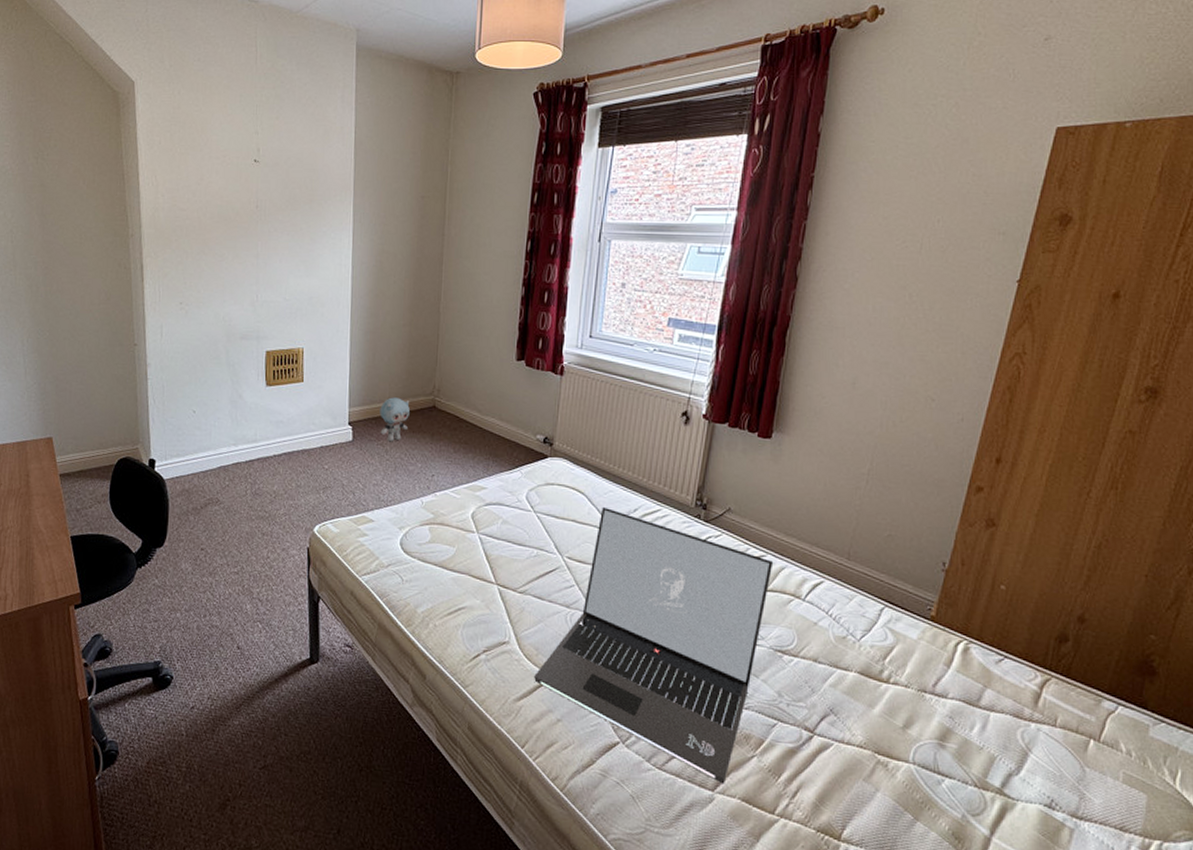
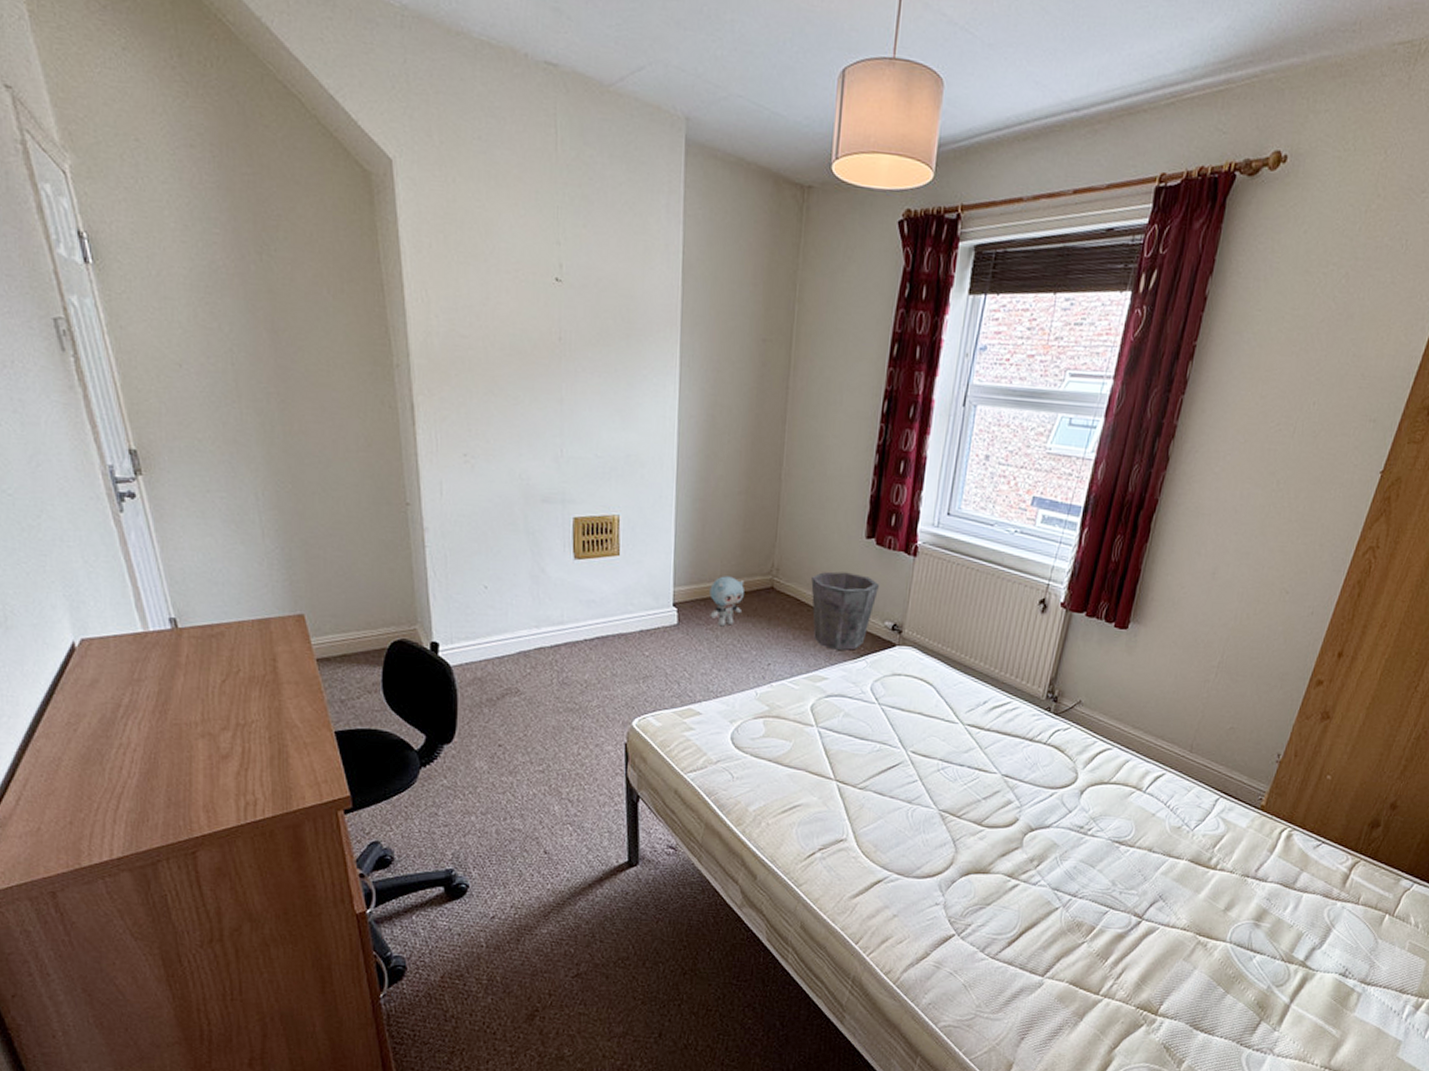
waste bin: none [469,391,530,462] -> present [811,571,879,650]
laptop: present [534,506,774,784] -> none [871,699,1119,970]

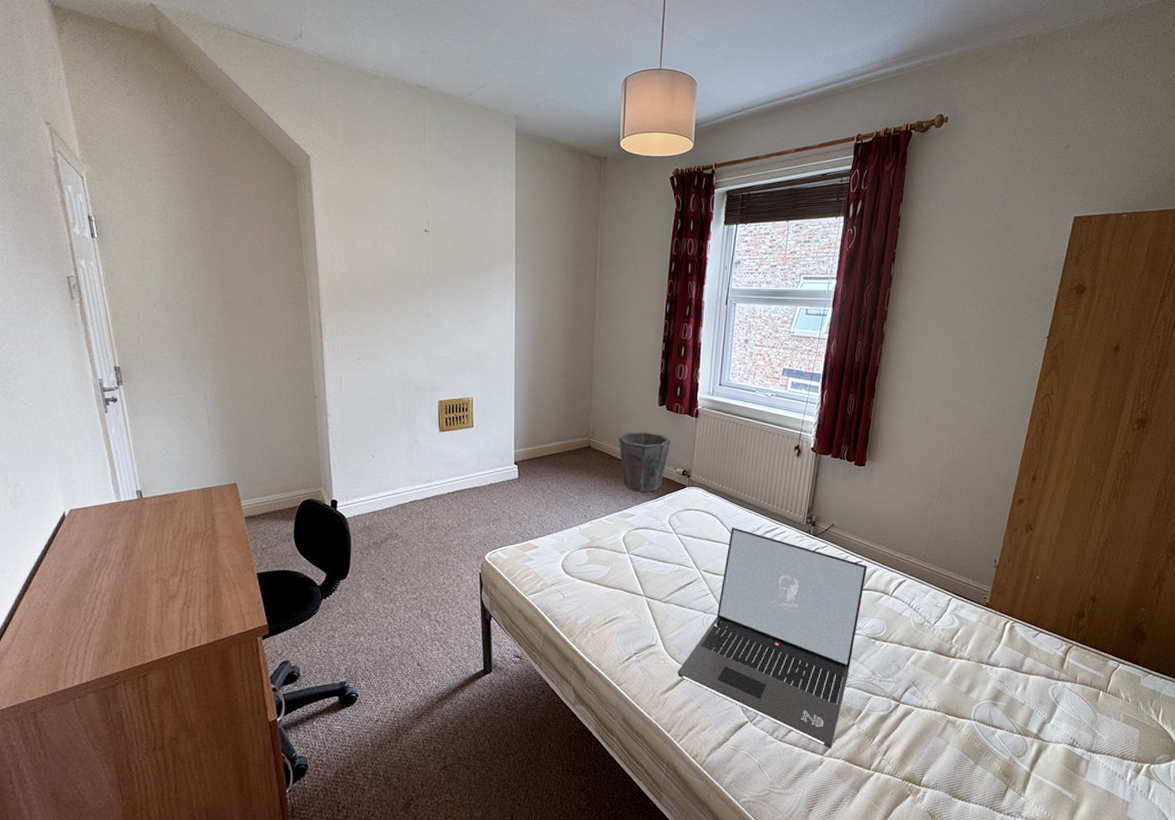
plush toy: present [709,576,745,627] -> none [542,439,568,478]
laptop: none [871,699,1119,970] -> present [677,527,868,749]

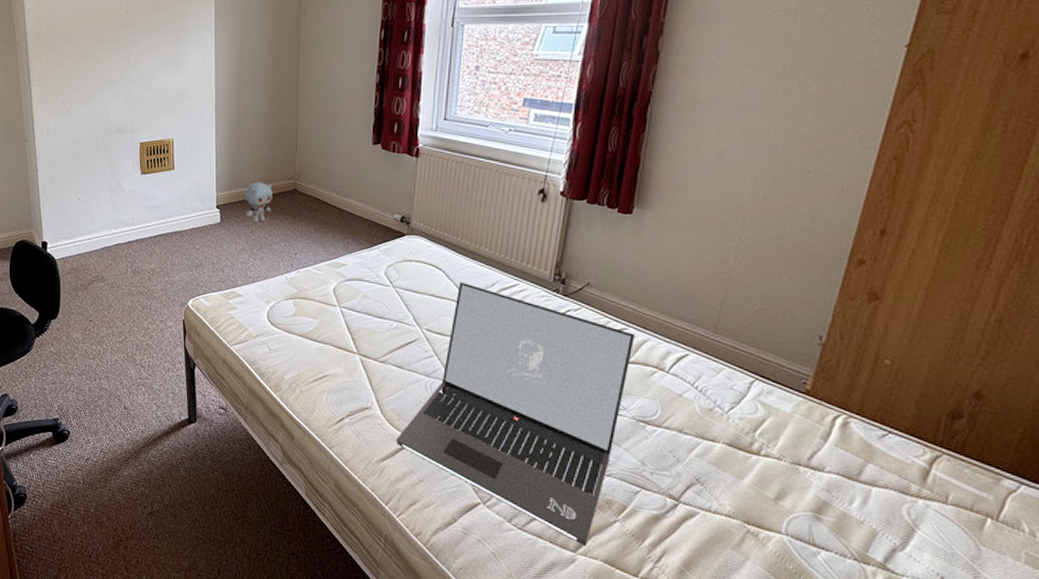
plush toy: none [542,439,568,478] -> present [245,182,272,223]
waste bin: present [619,432,670,492] -> none [328,174,386,240]

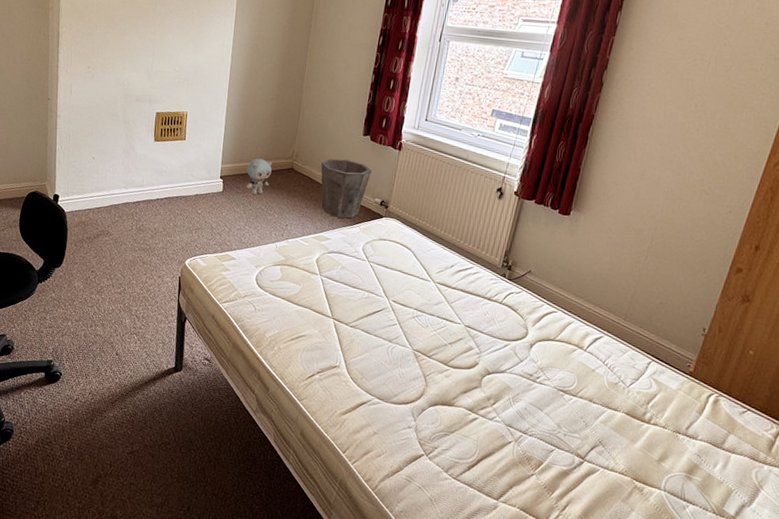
waste bin: none [328,174,386,240] -> present [321,159,372,219]
laptop: present [396,281,636,547] -> none [357,261,563,495]

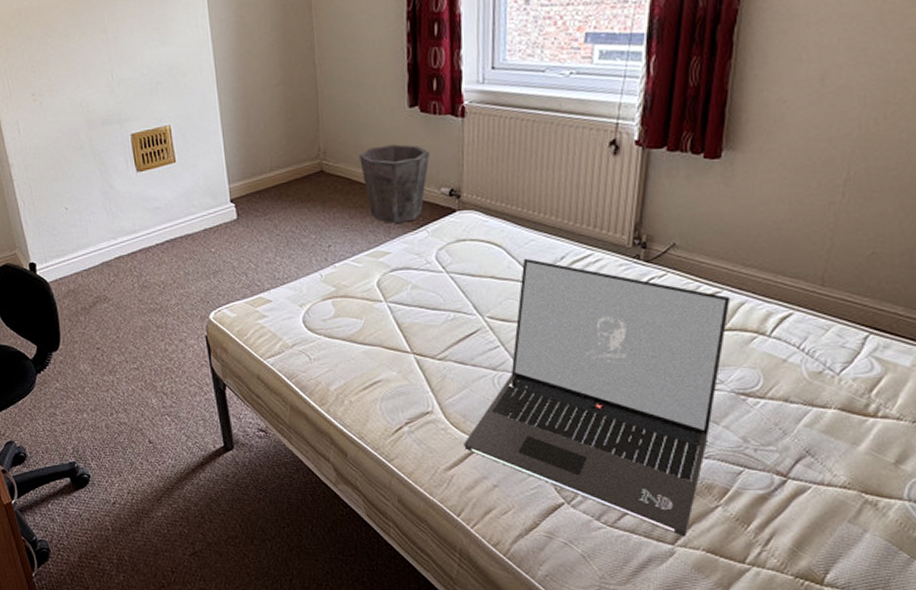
plush toy: present [246,158,272,195] -> none [262,166,296,216]
laptop: none [357,261,563,495] -> present [464,258,731,537]

